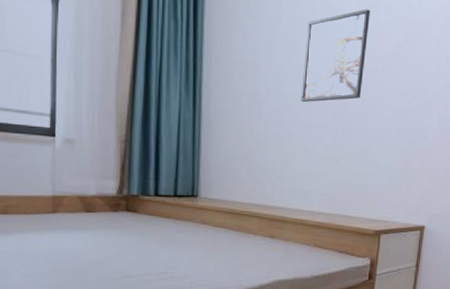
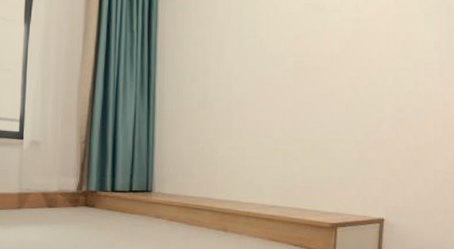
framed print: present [301,9,371,102] -> none [250,11,316,100]

